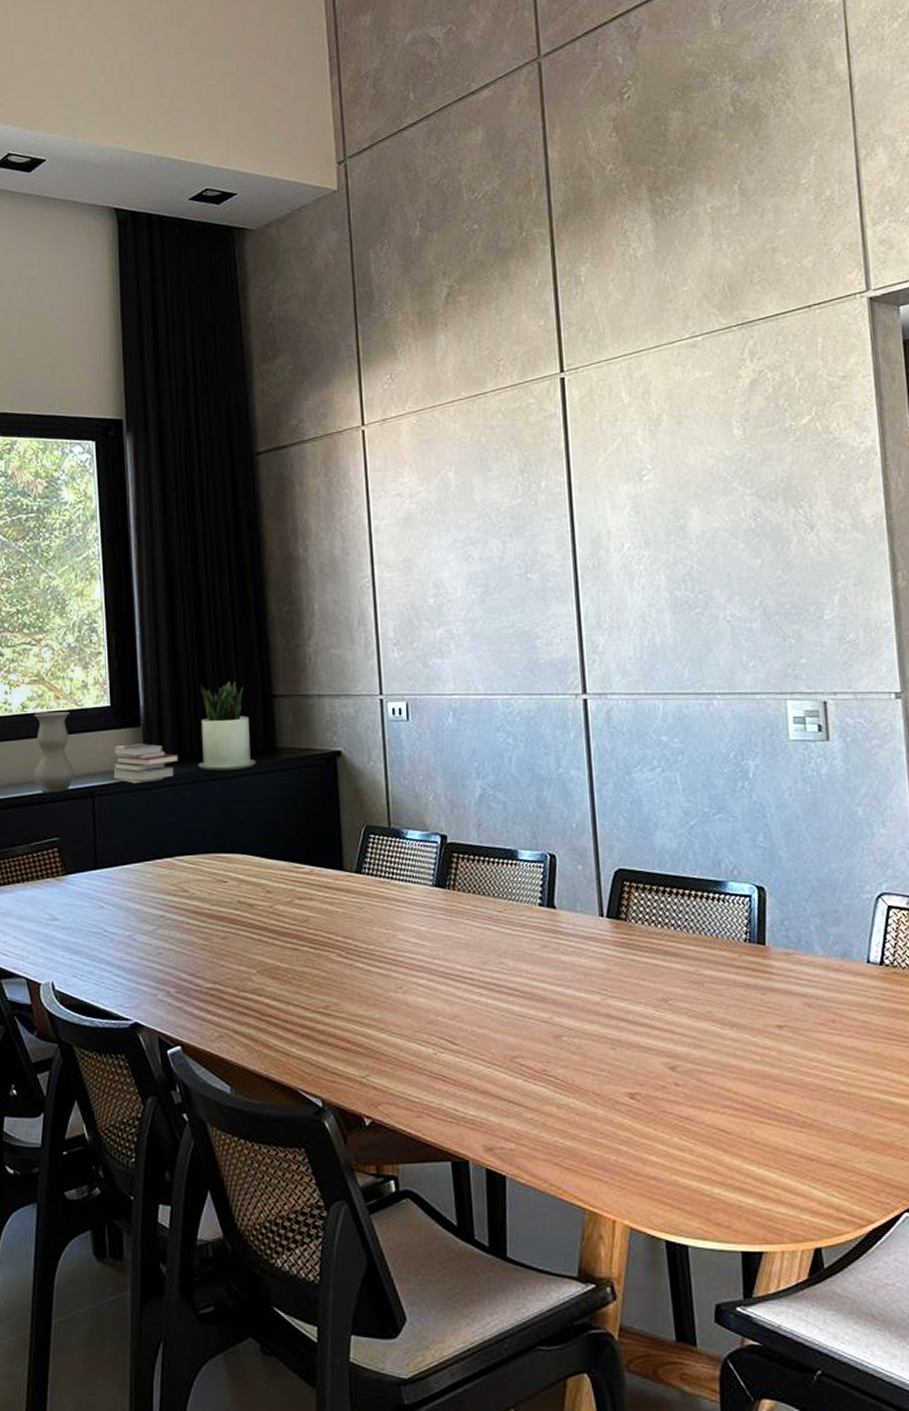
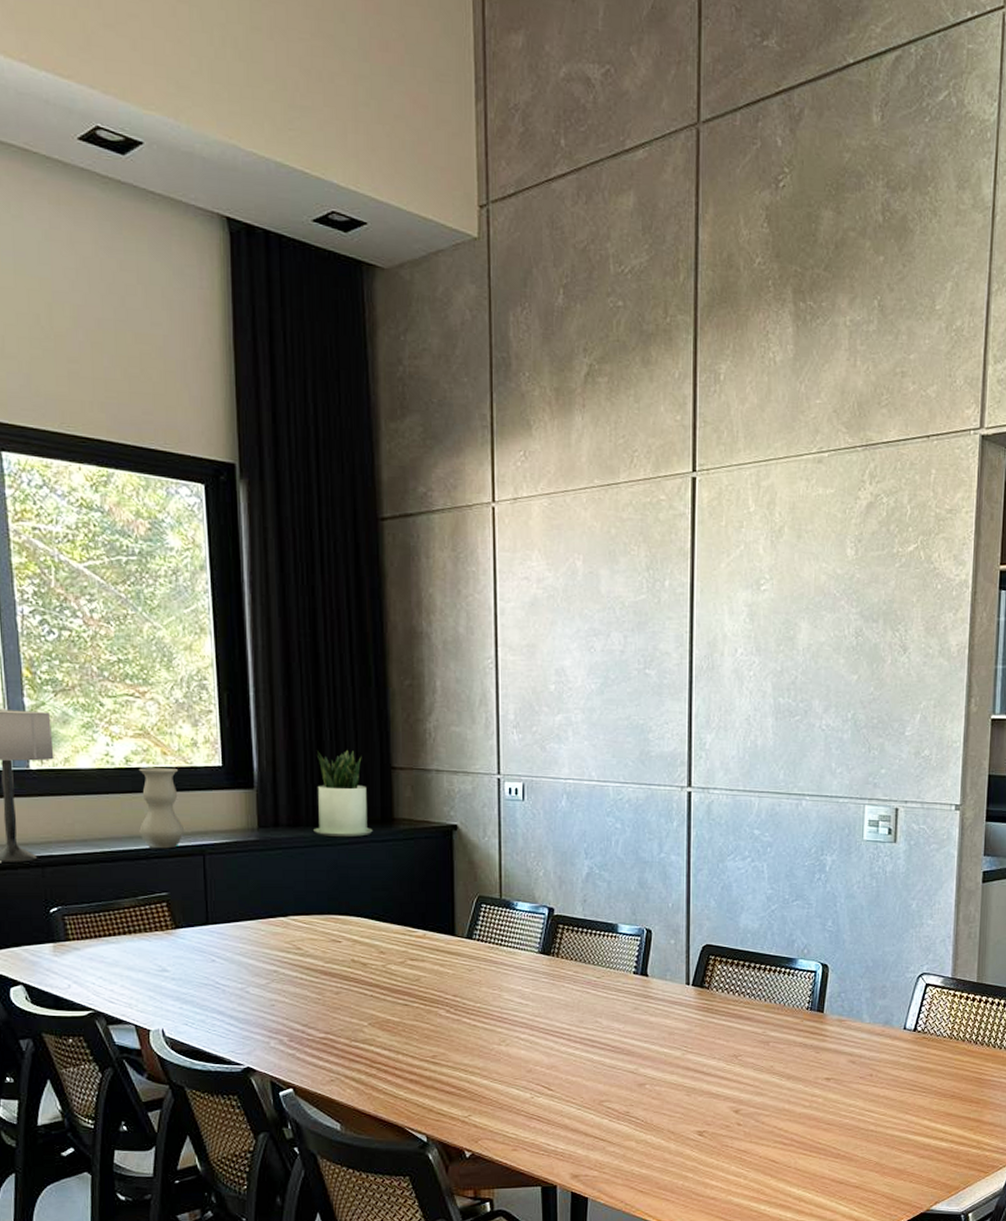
books: present [113,743,179,784] -> none [225,805,294,845]

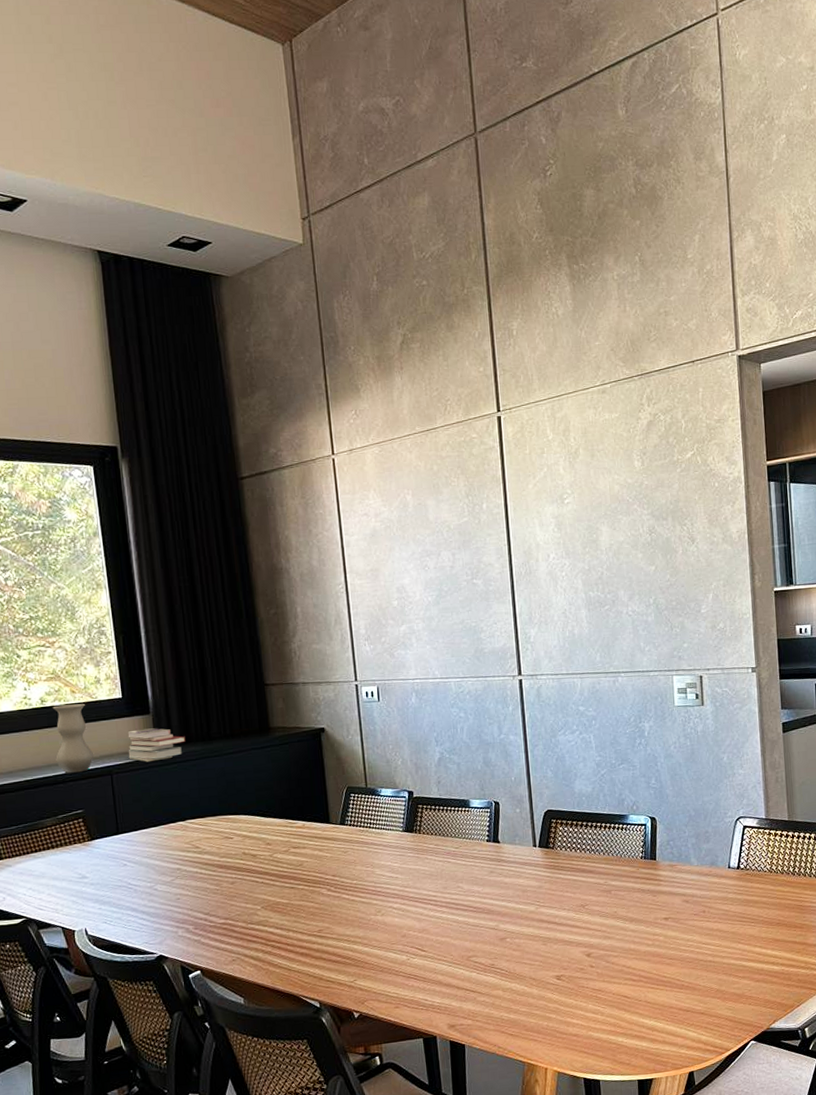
books: none [225,805,294,845] -> present [127,728,186,762]
planter: present [313,749,373,838] -> none [201,673,253,749]

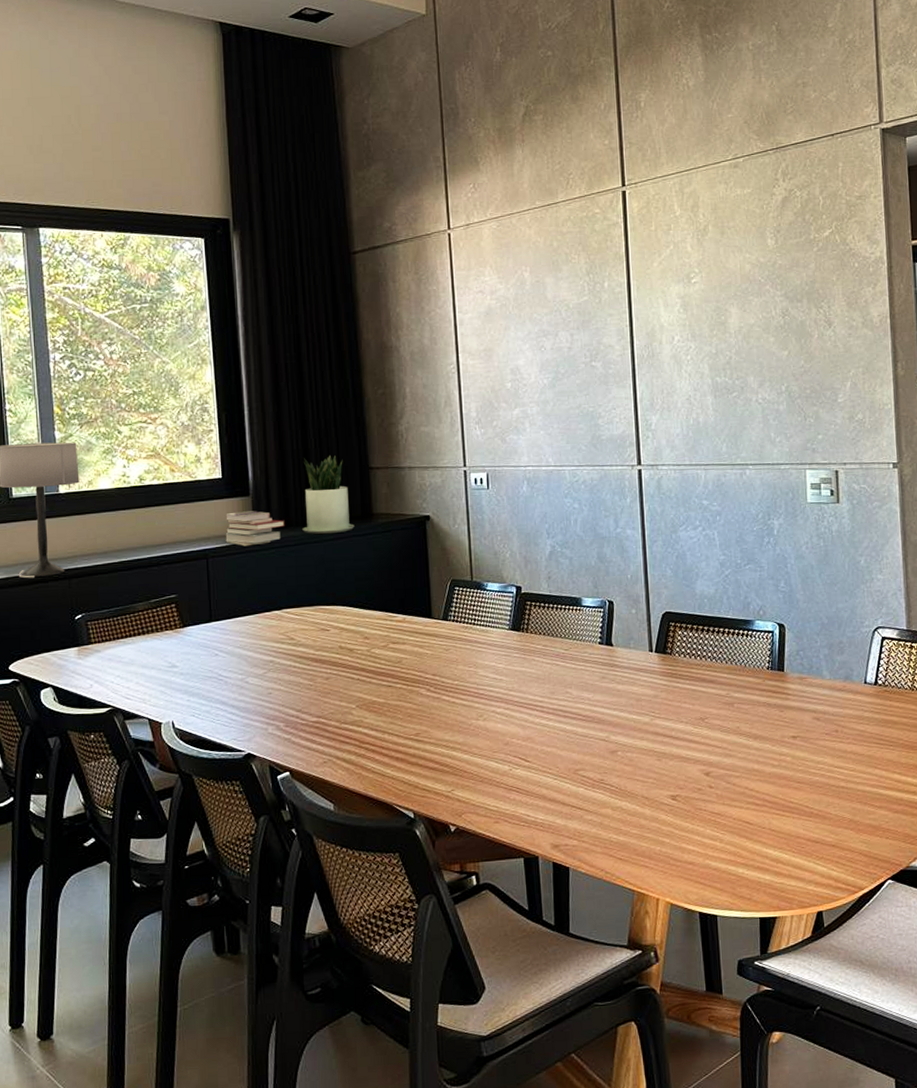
vase: present [52,703,95,775] -> none [150,483,191,557]
planter: none [201,673,253,749] -> present [302,454,355,535]

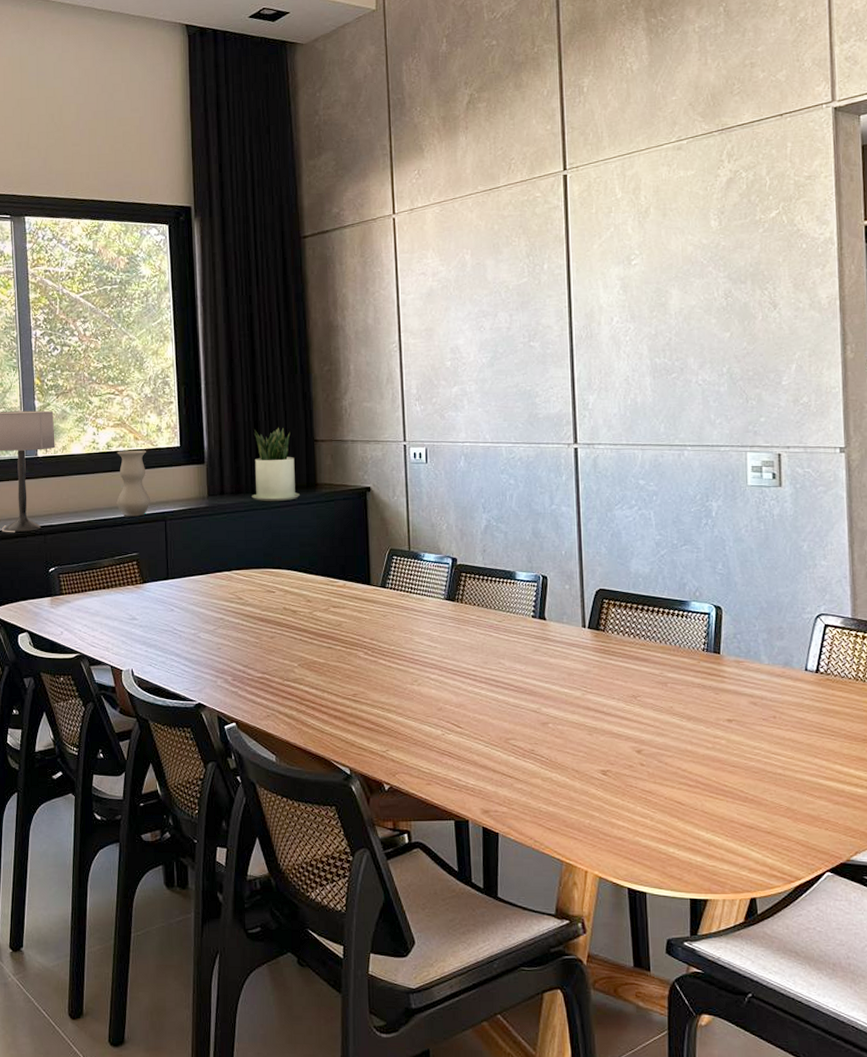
vase: none [150,483,191,557] -> present [116,450,151,518]
books: present [225,511,285,547] -> none [182,478,236,511]

